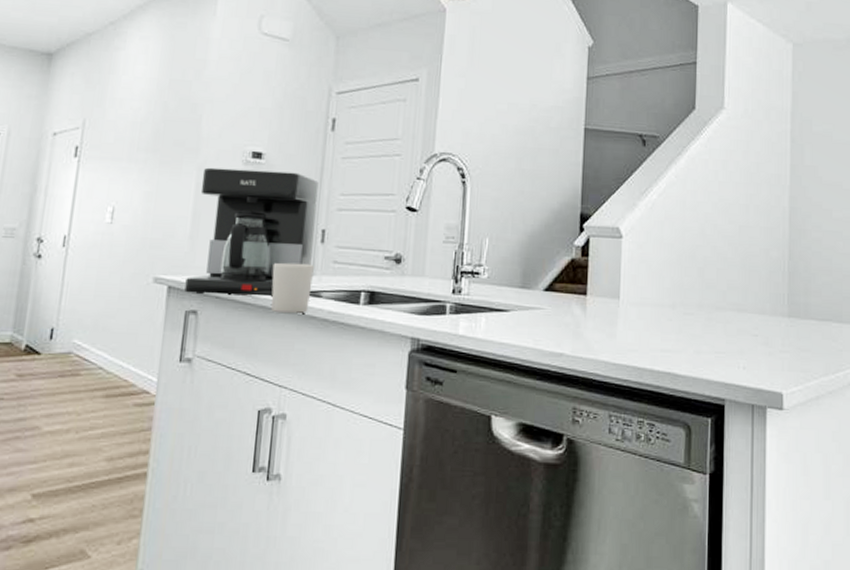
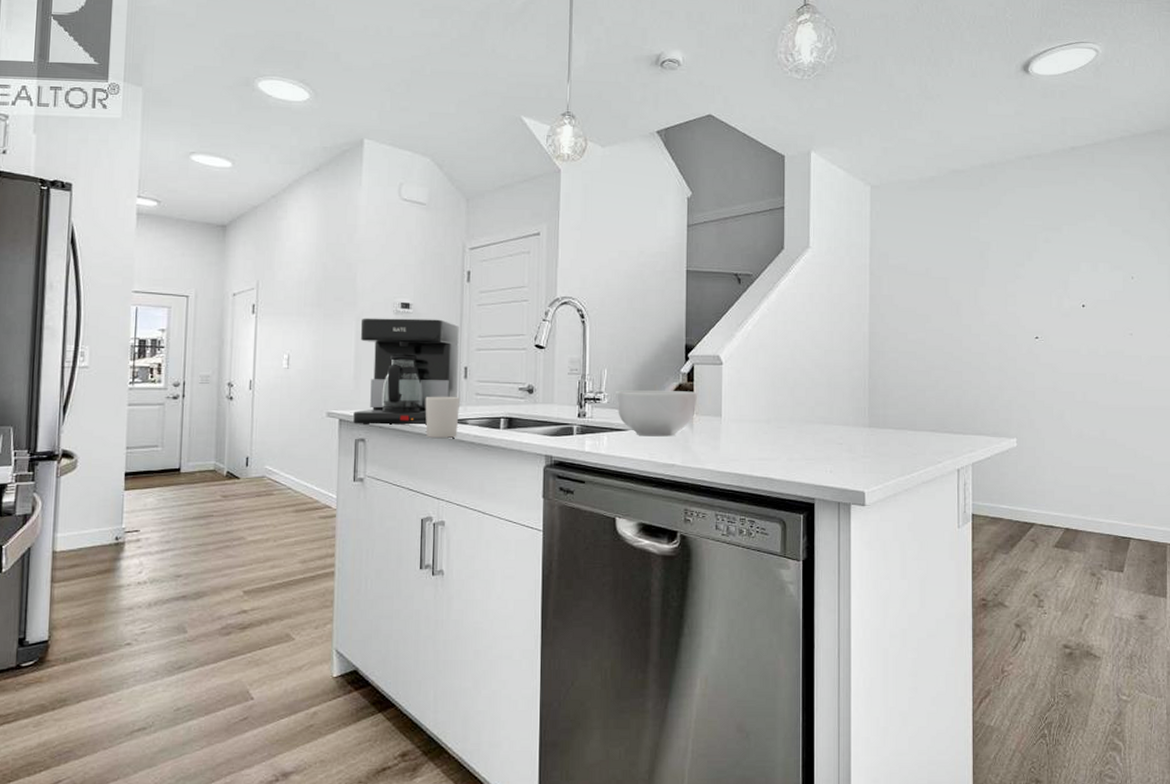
bowl: none [497,263,593,320] -> present [616,390,698,437]

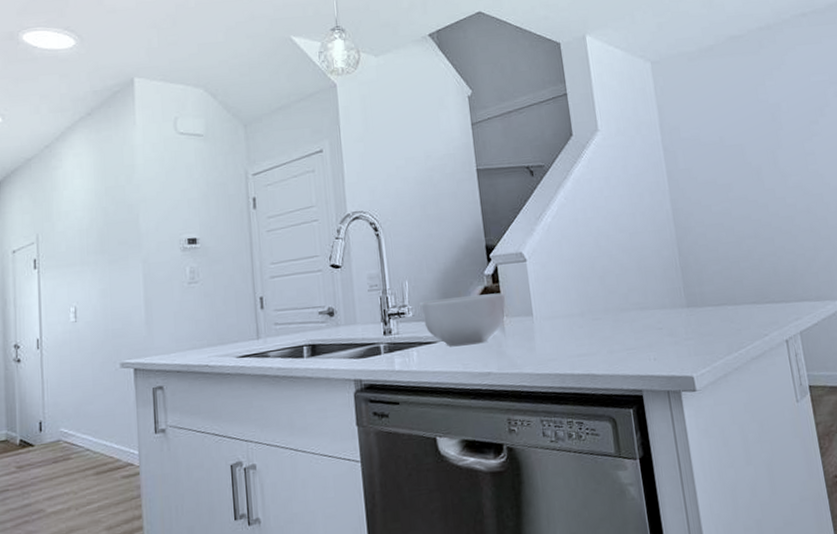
coffee maker: present [353,318,459,426] -> none [147,250,255,372]
mug: present [425,396,460,439] -> none [222,329,260,377]

